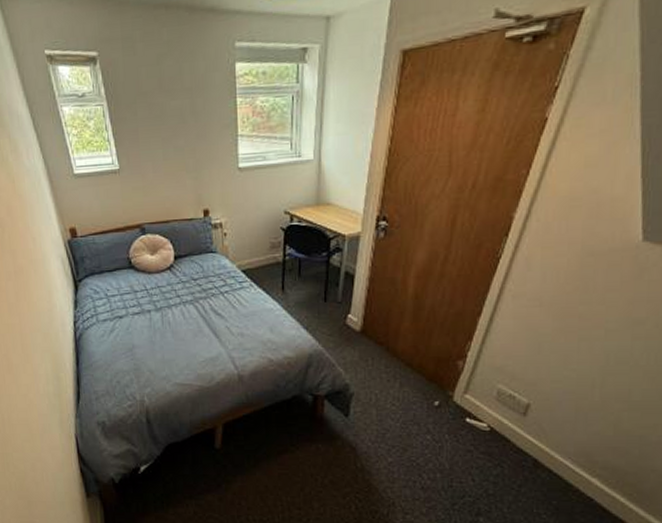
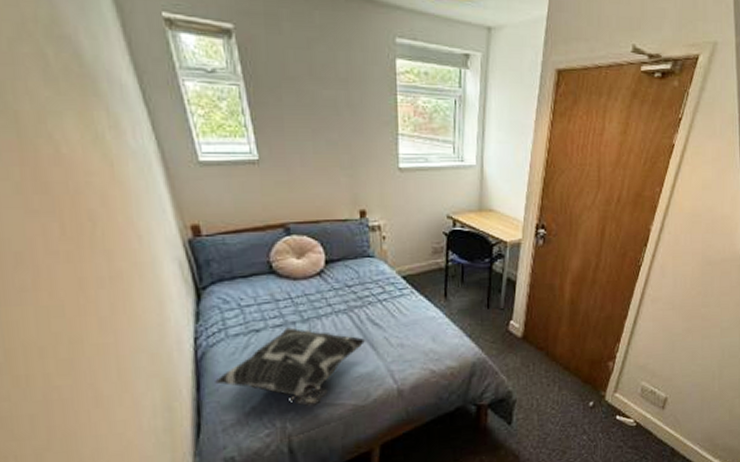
decorative pillow: none [89,315,210,385] -> present [215,327,366,407]

